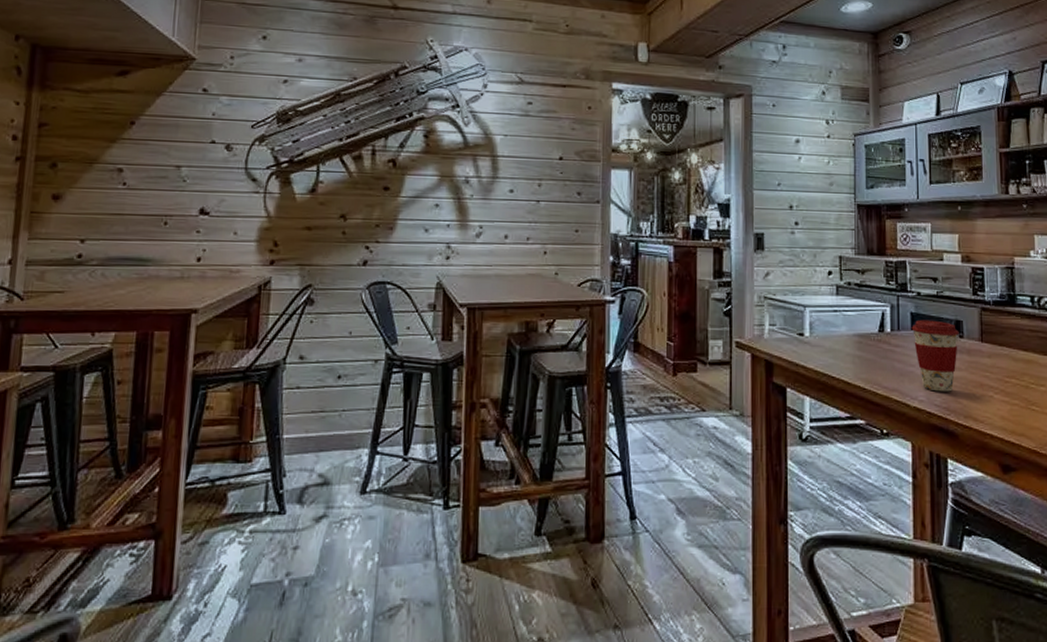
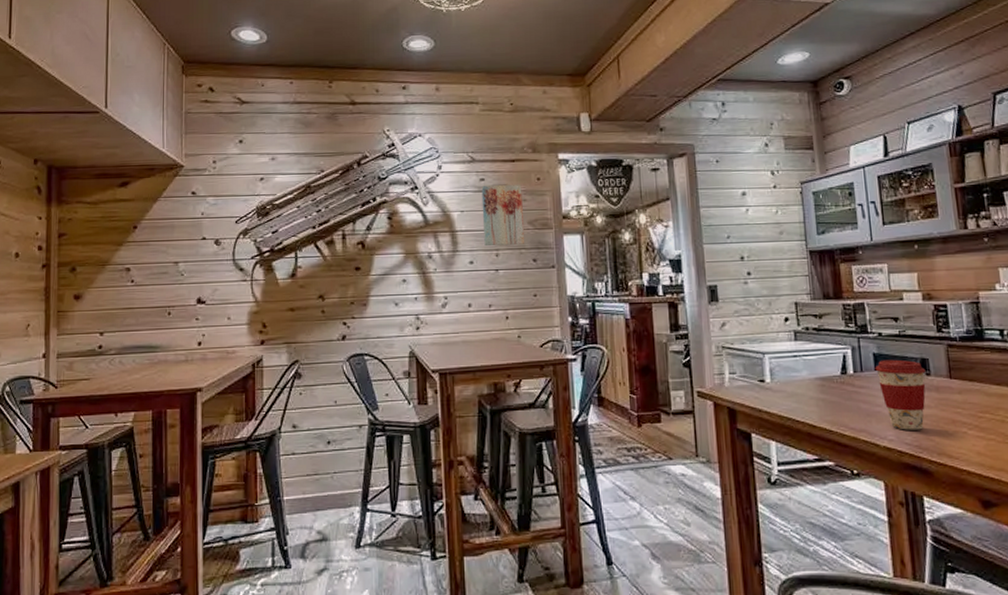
wall art: none [527,109,572,177] -> present [481,184,525,247]

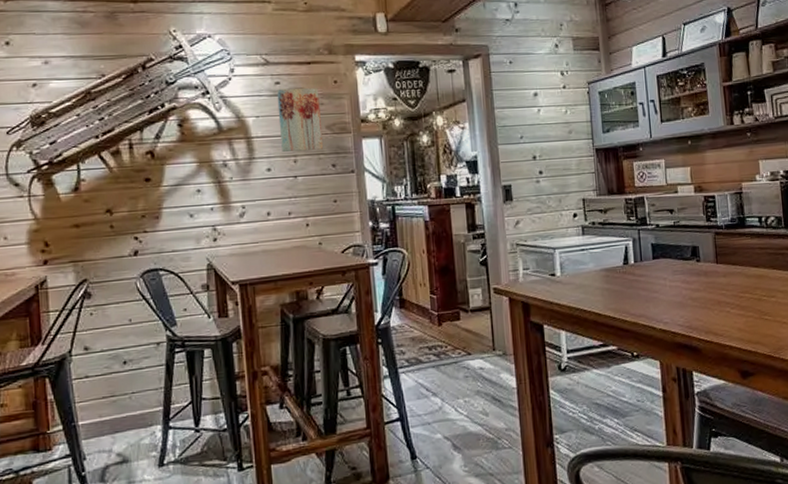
coffee cup: present [875,359,926,430] -> none [653,248,696,313]

